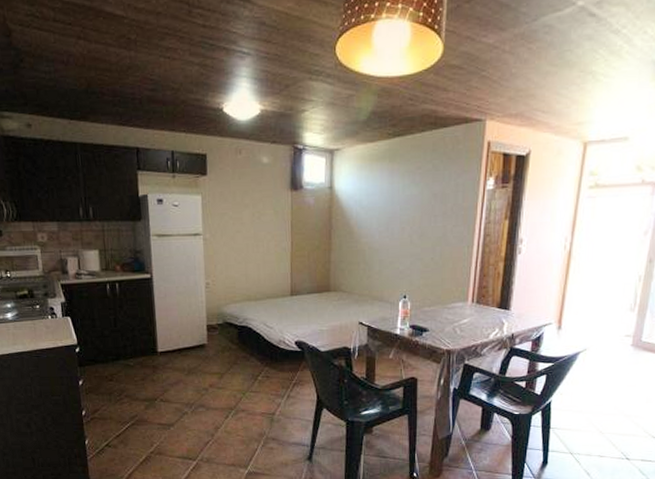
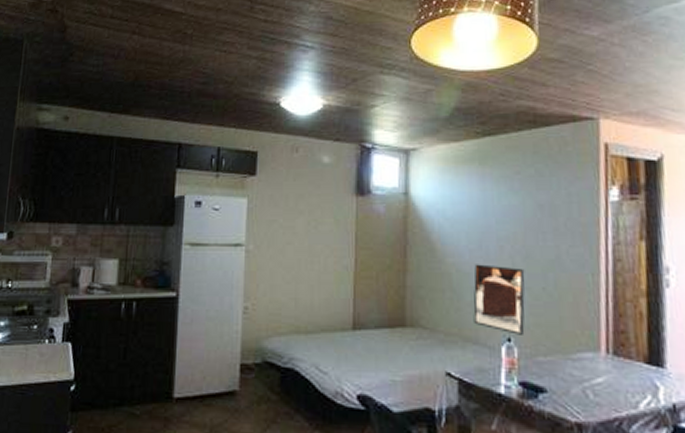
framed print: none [380,242,419,293] -> present [473,264,525,335]

